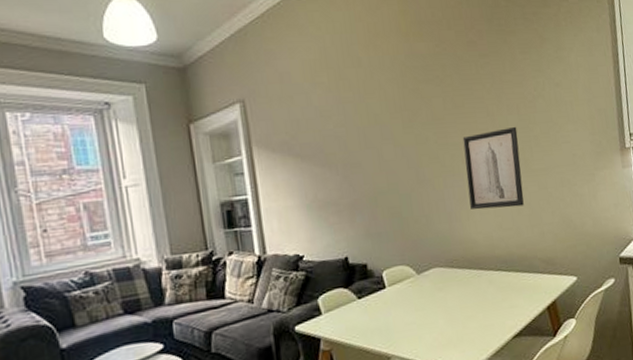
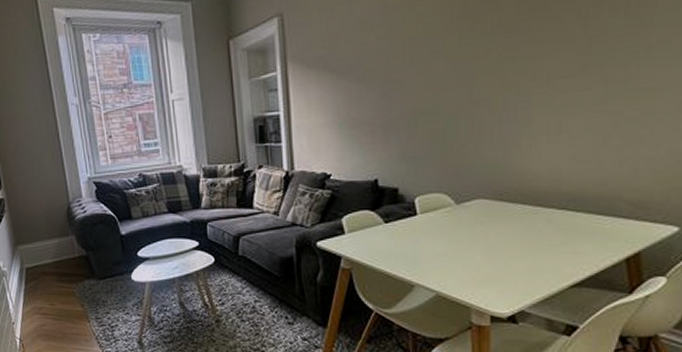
wall art: present [462,127,524,210] -> none [535,34,620,137]

